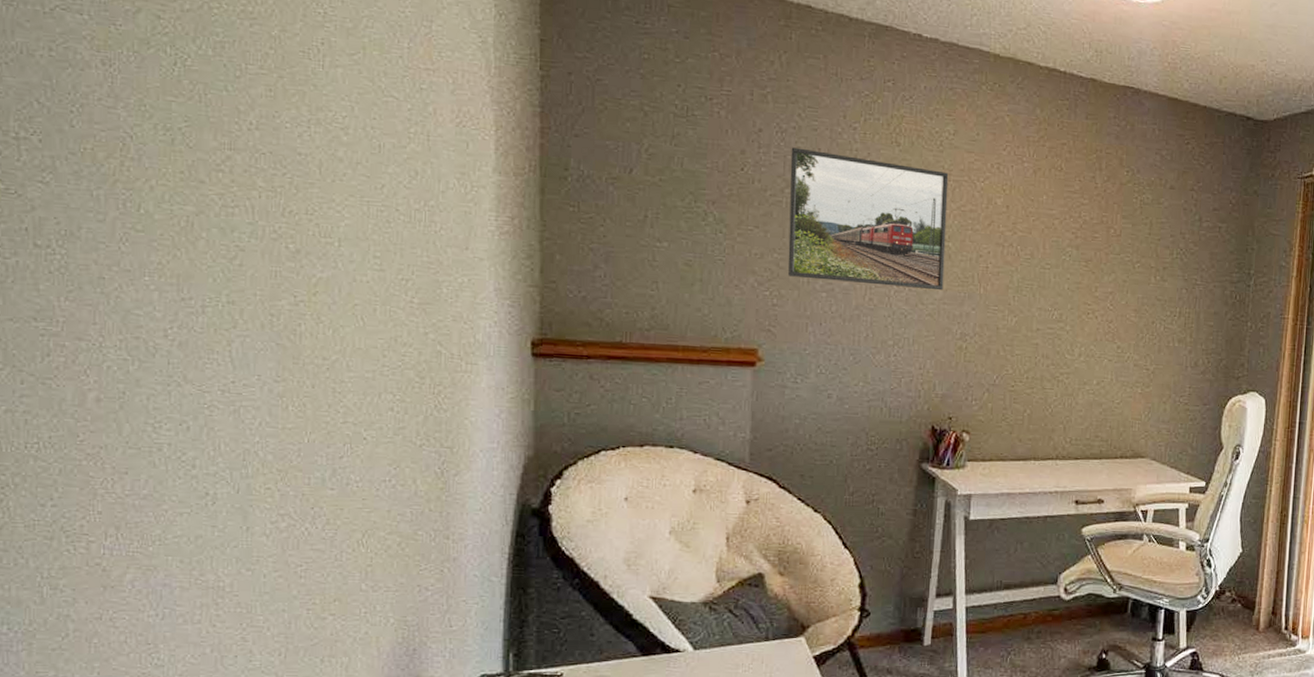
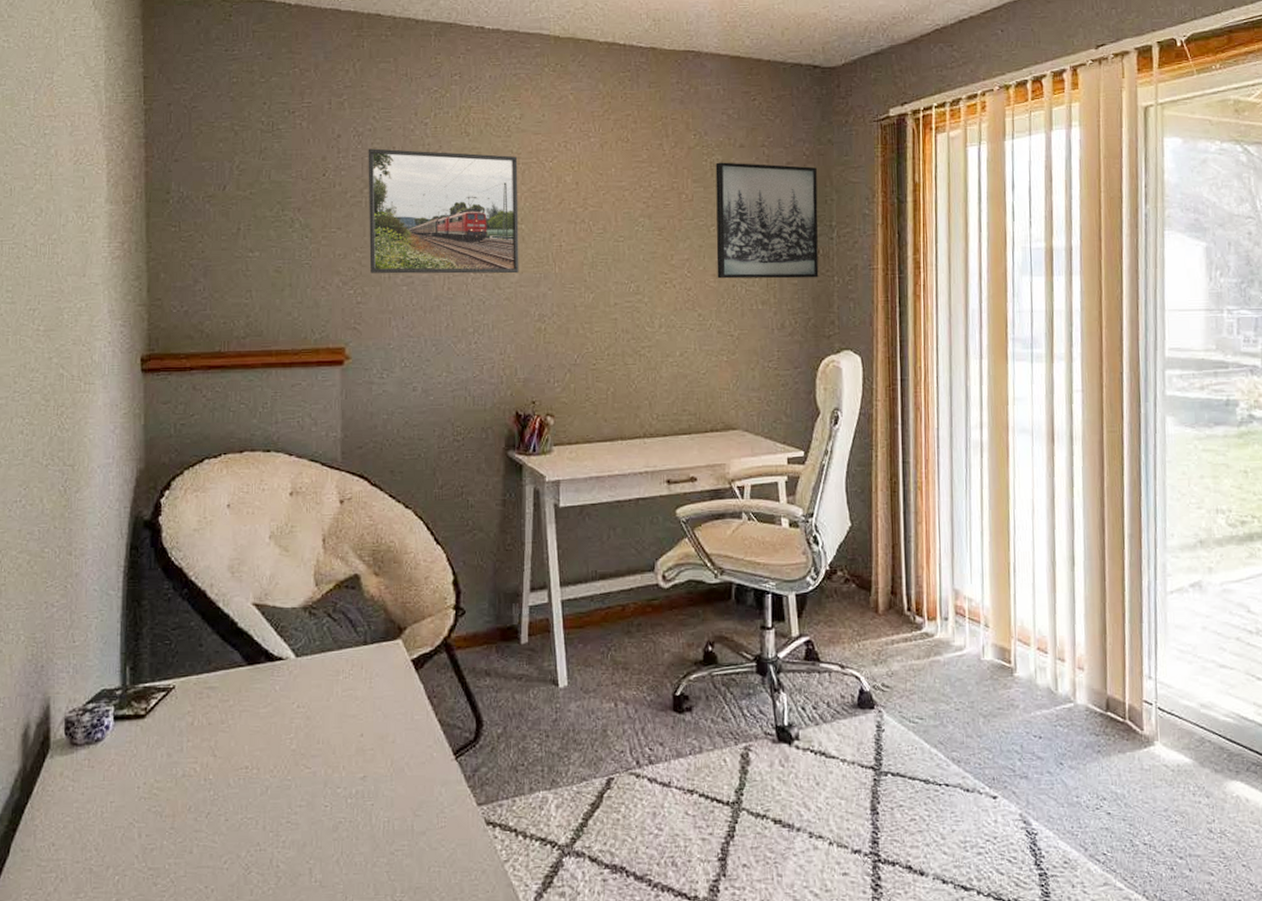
wall art: none [1138,201,1241,322] -> present [715,162,819,279]

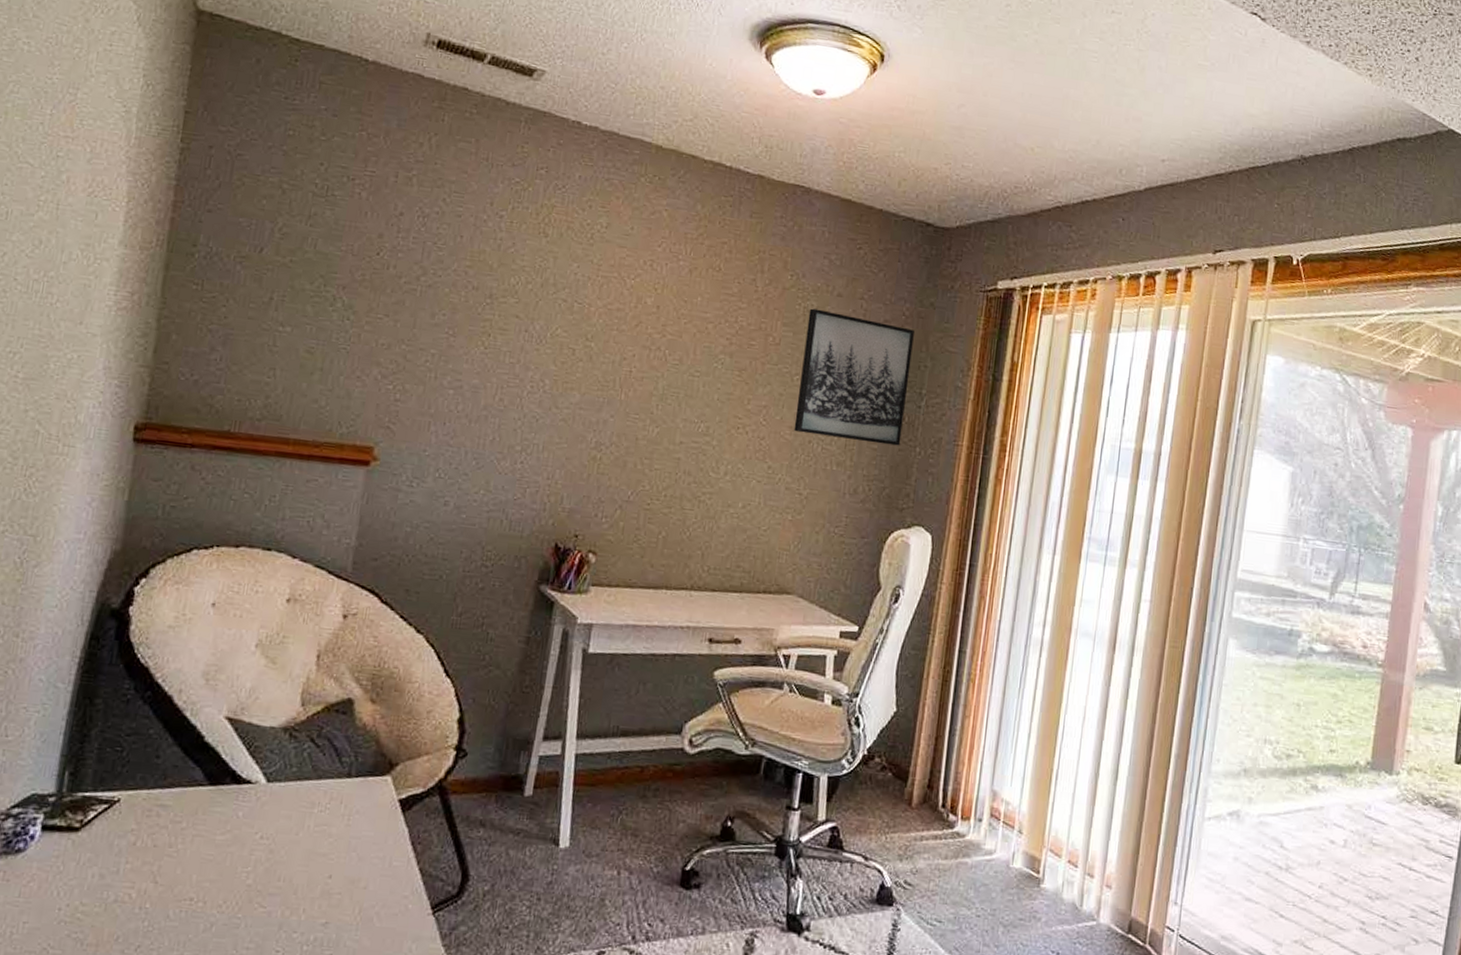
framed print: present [368,148,519,274] -> none [414,233,598,394]

